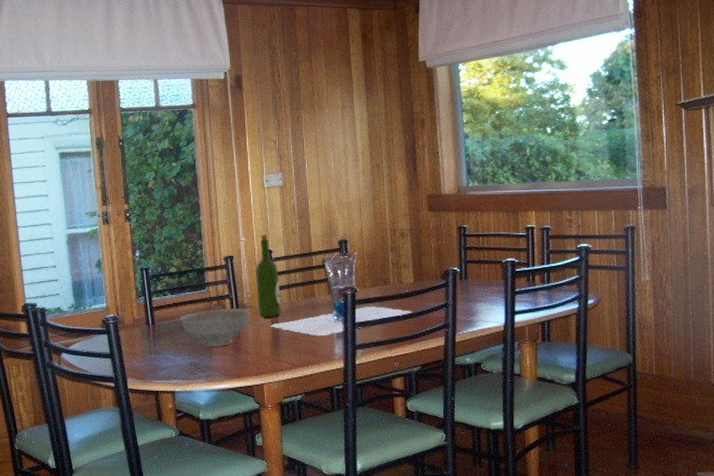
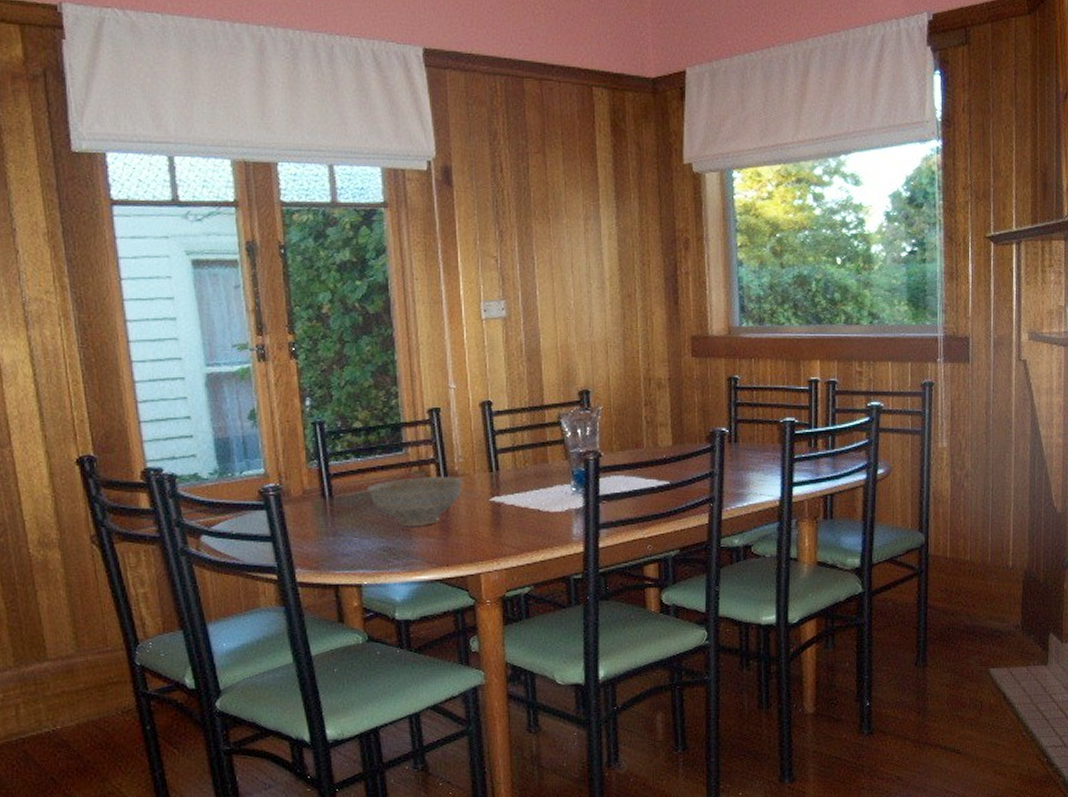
wine bottle: present [255,234,281,318] -> none [469,380,503,489]

